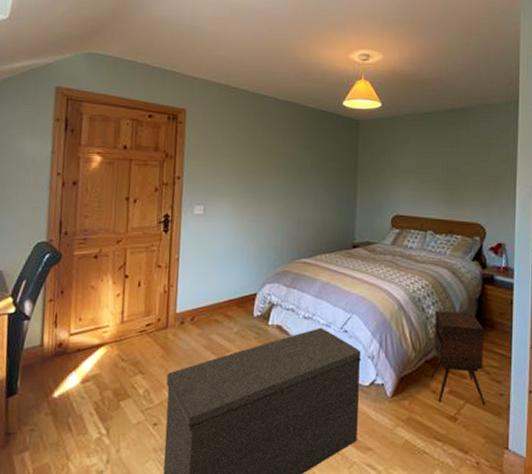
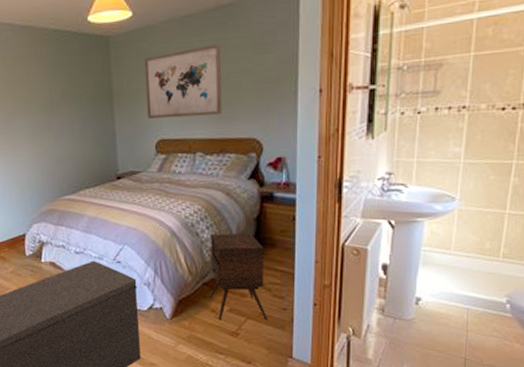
wall art: none [387,139,454,200] -> present [145,44,222,119]

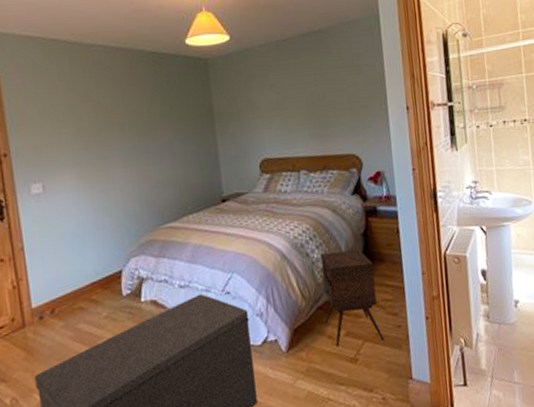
wall art: present [145,44,222,119] -> none [244,66,322,139]

